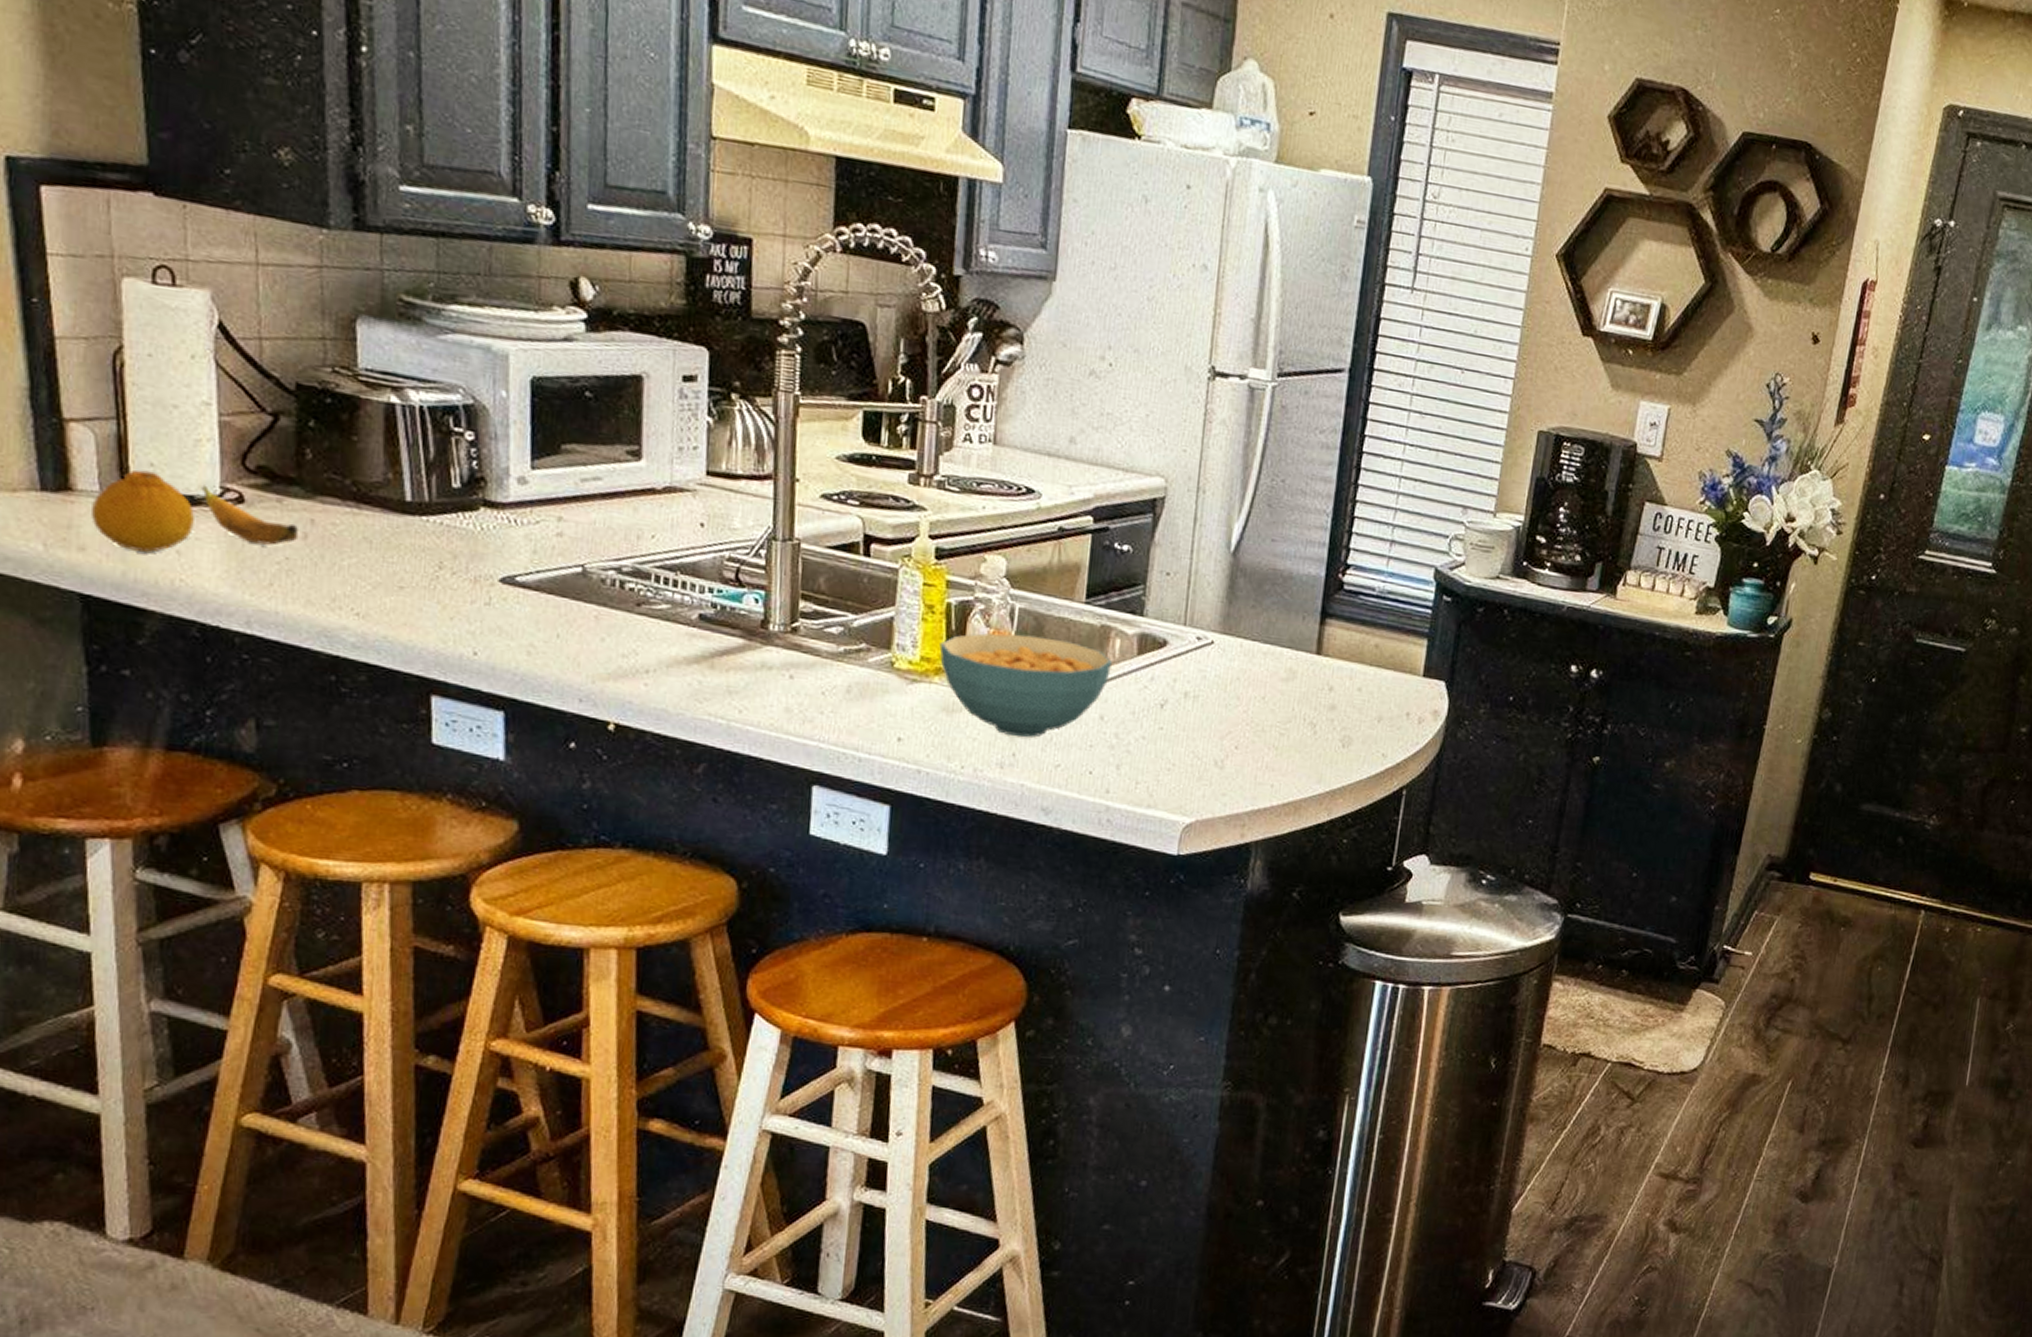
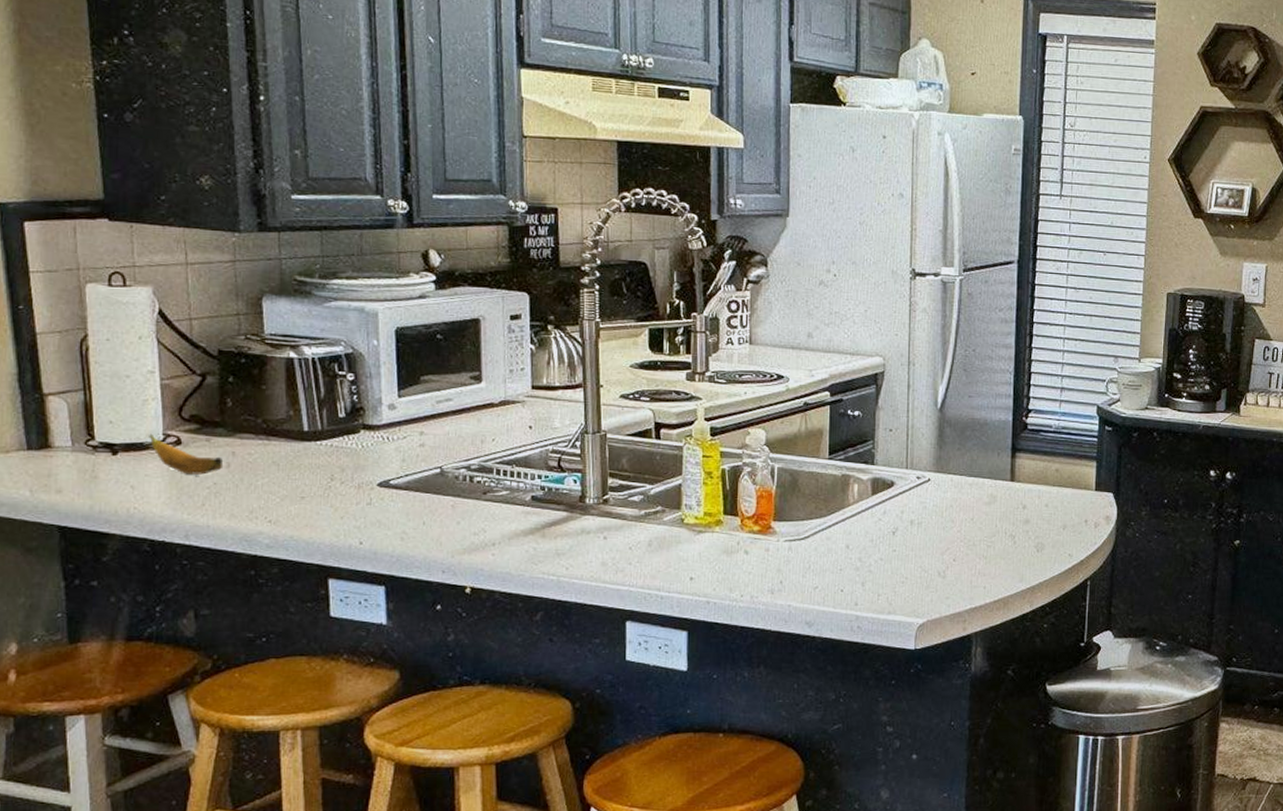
fruit: present [91,470,194,553] -> none [66,427,144,489]
cereal bowl: present [939,633,1112,738] -> none [718,488,852,568]

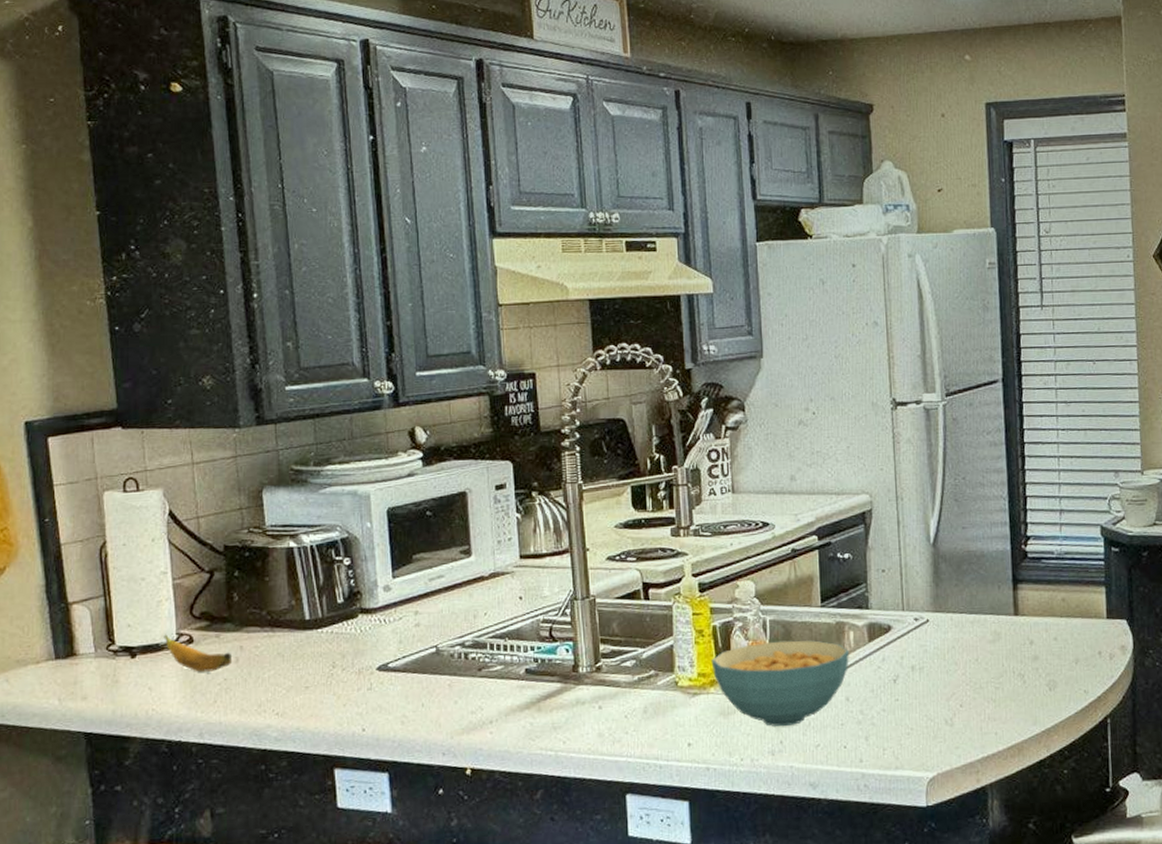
cereal bowl: none [718,488,852,568] -> present [711,640,849,728]

